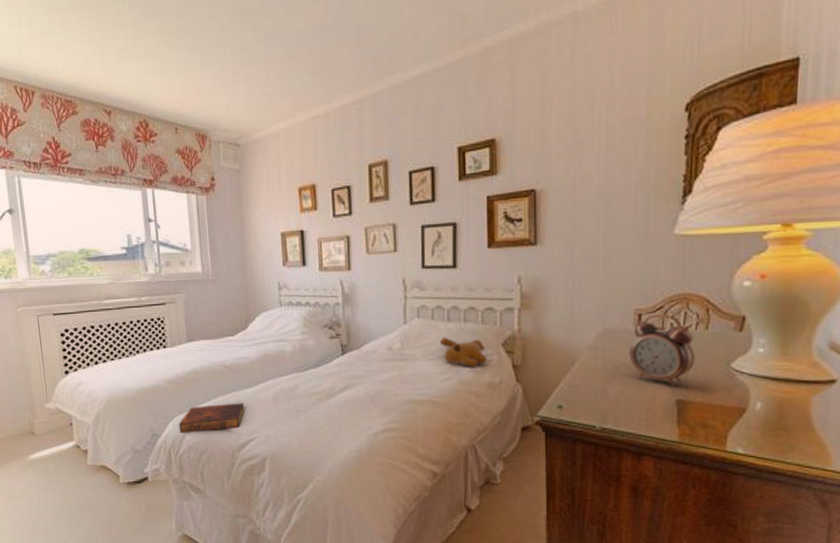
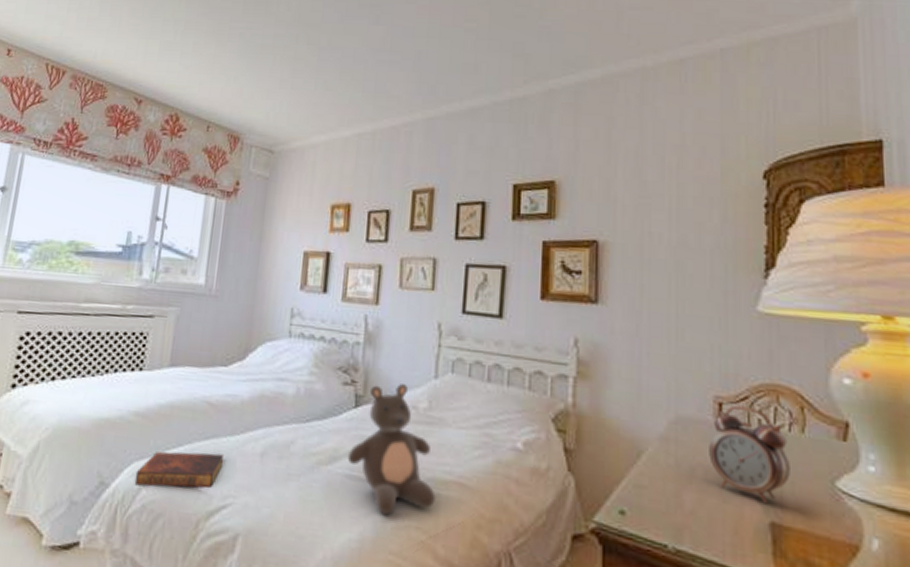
teddy bear: none [341,332,414,431] -> present [347,384,436,516]
stuffed animal: present [439,337,487,367] -> none [475,400,533,445]

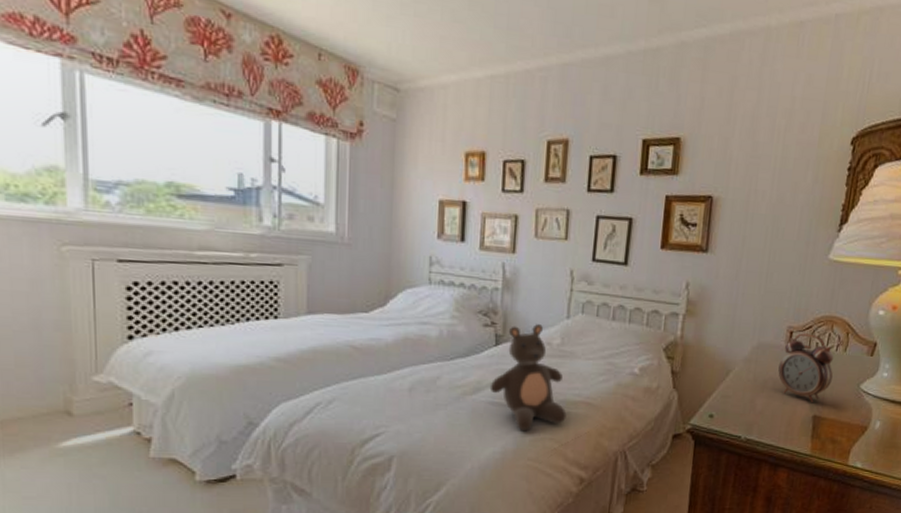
book: present [134,451,225,489] -> none [284,391,374,424]

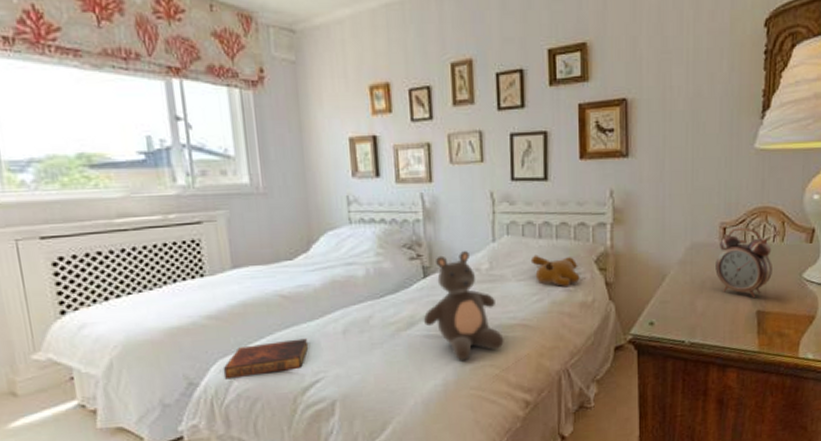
book: none [284,391,374,424] -> present [223,338,309,380]
stuffed animal: none [601,336,648,370] -> present [530,255,580,286]

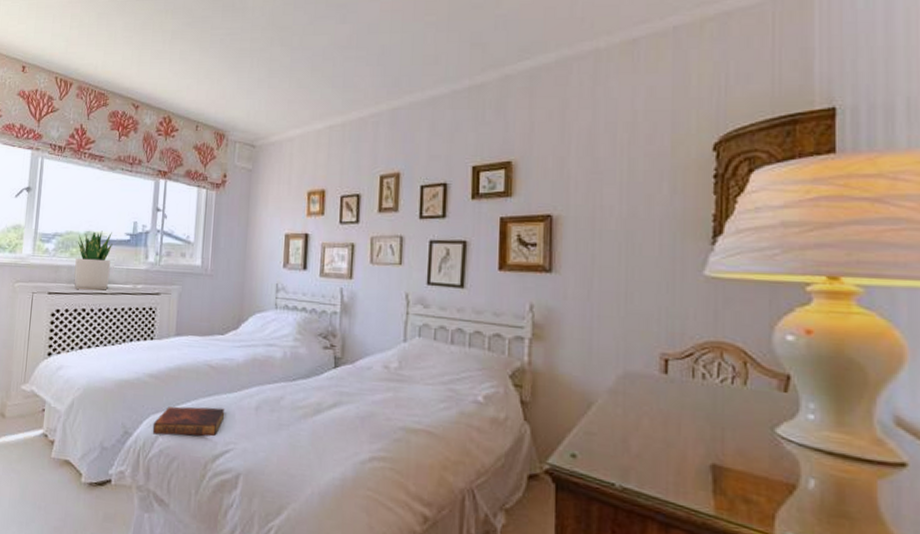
planter: none [68,150,128,230] -> present [74,230,112,291]
teddy bear: present [423,251,504,361] -> none [329,347,407,459]
stuffed animal: present [530,255,580,286] -> none [440,360,492,398]
alarm clock: present [715,227,772,299] -> none [655,361,732,449]

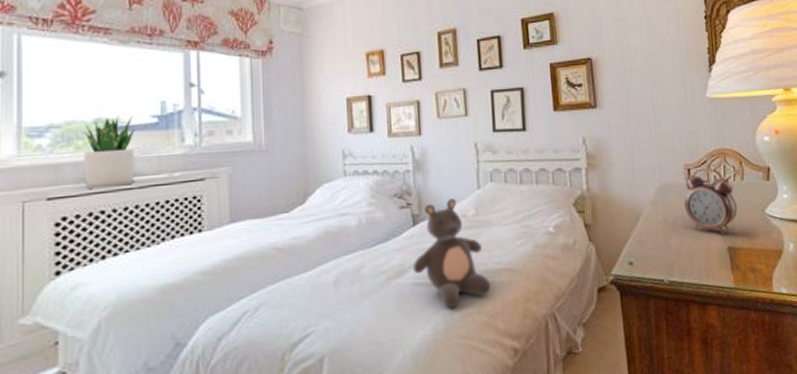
book: present [152,406,225,437] -> none [212,291,300,338]
teddy bear: none [329,347,407,459] -> present [412,198,491,309]
alarm clock: none [655,361,732,449] -> present [684,168,737,235]

